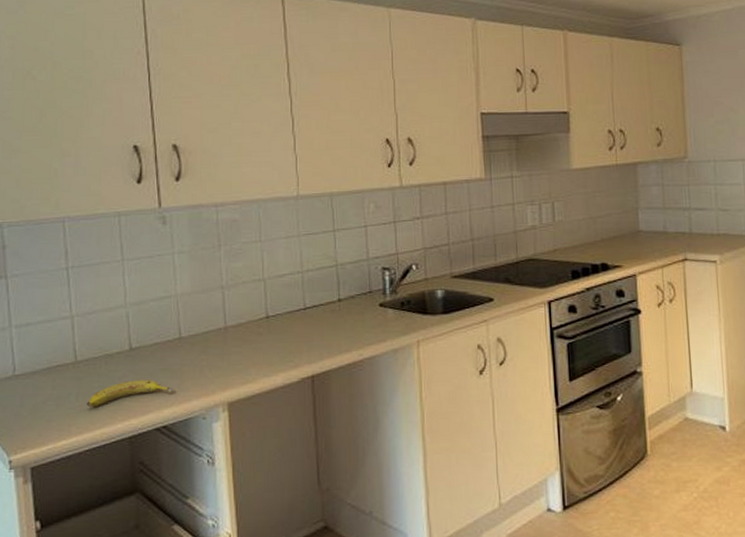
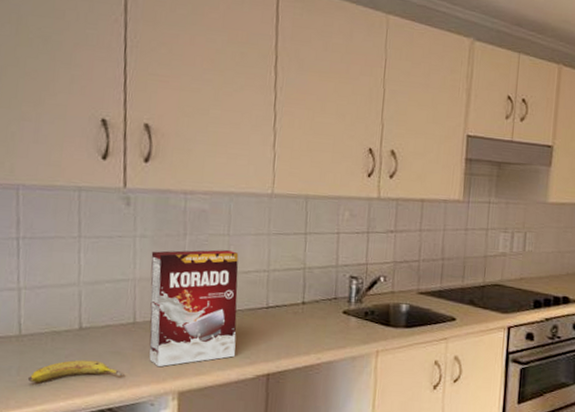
cereal box: none [190,256,279,380] -> present [149,249,239,367]

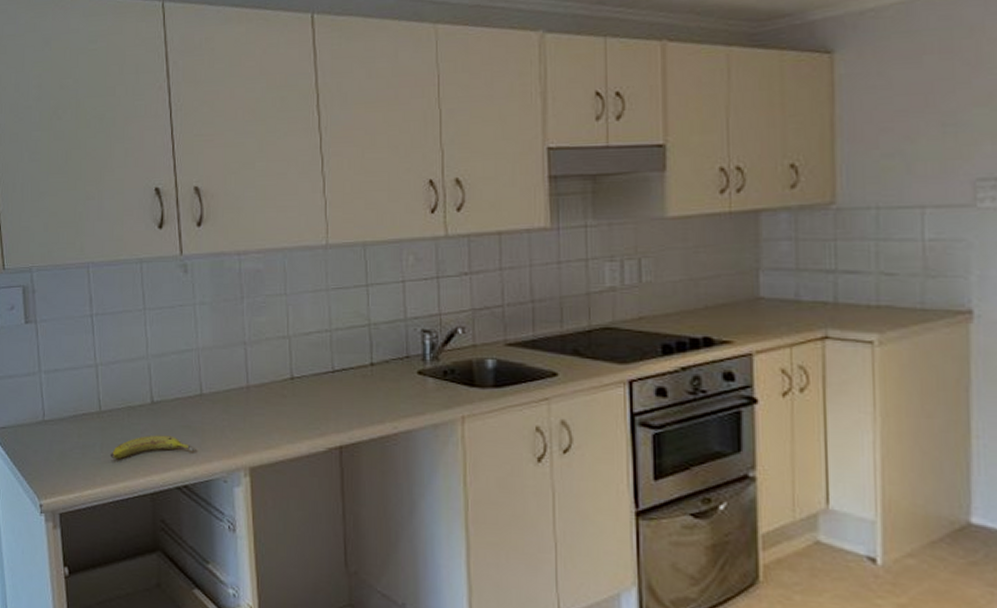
cereal box: present [149,249,239,367] -> none [211,311,305,441]

